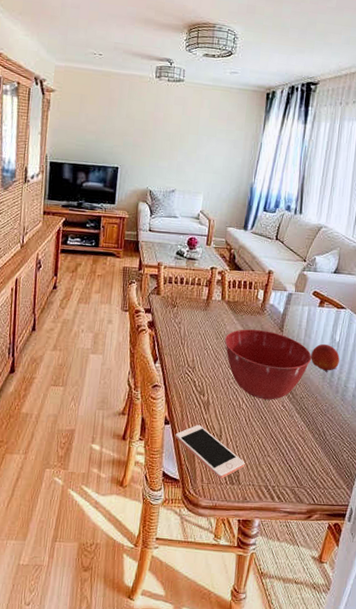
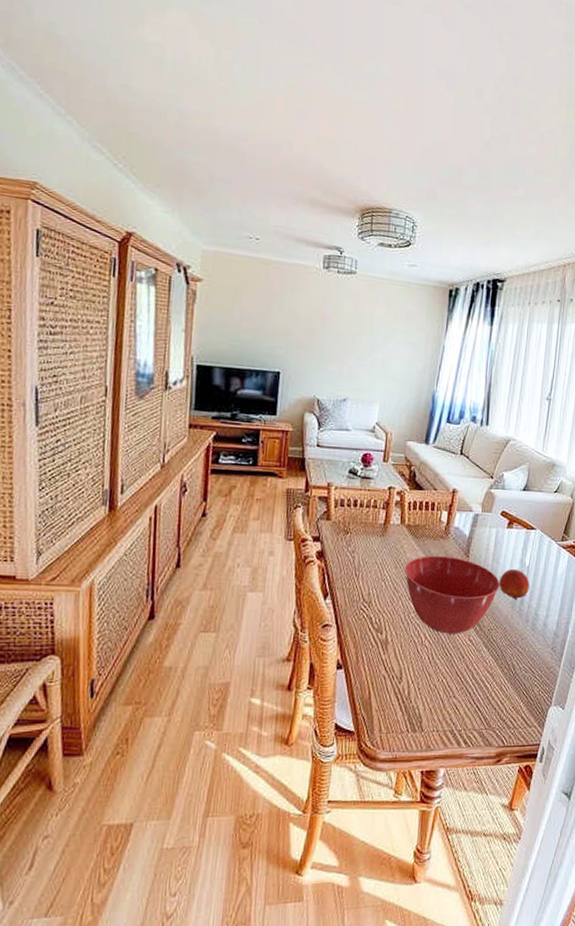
cell phone: present [175,424,245,479] -> none [348,666,429,727]

